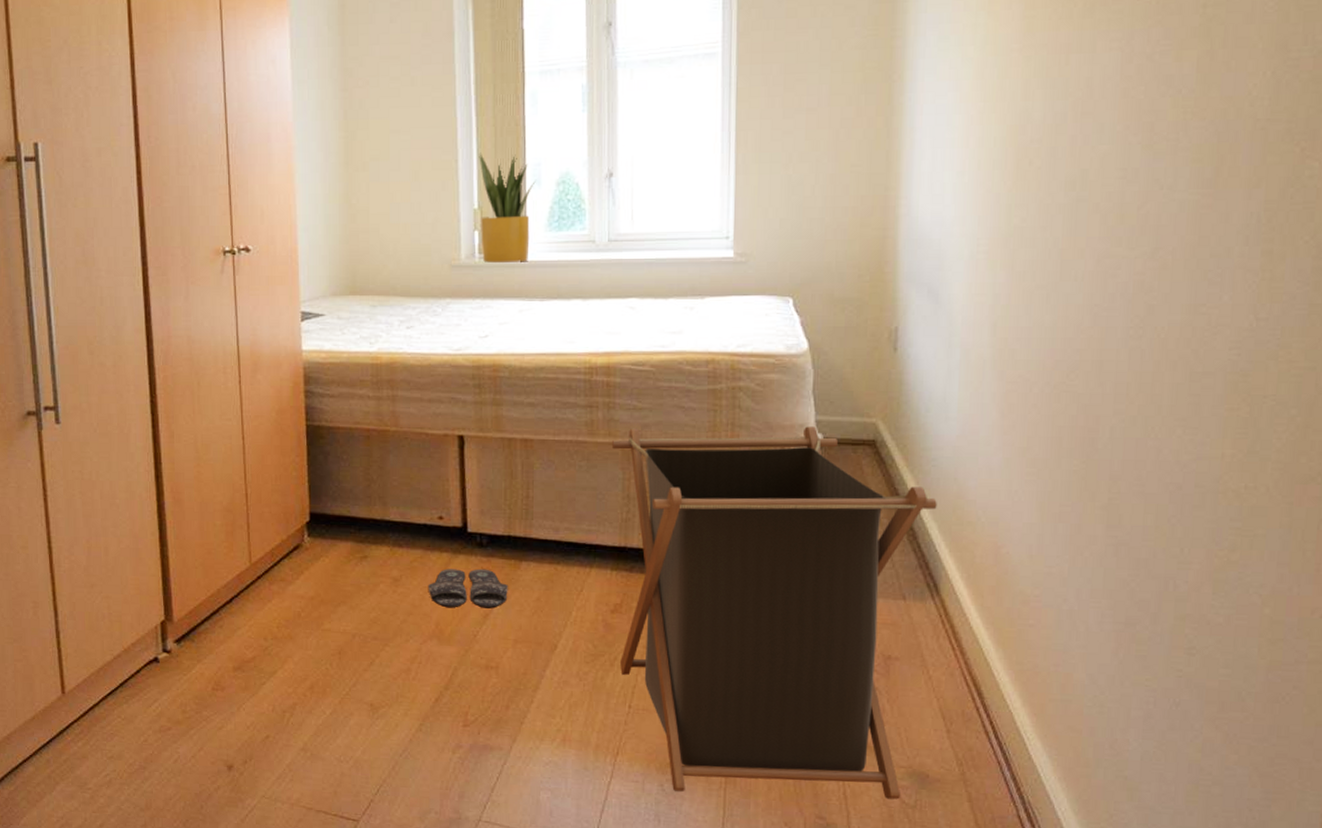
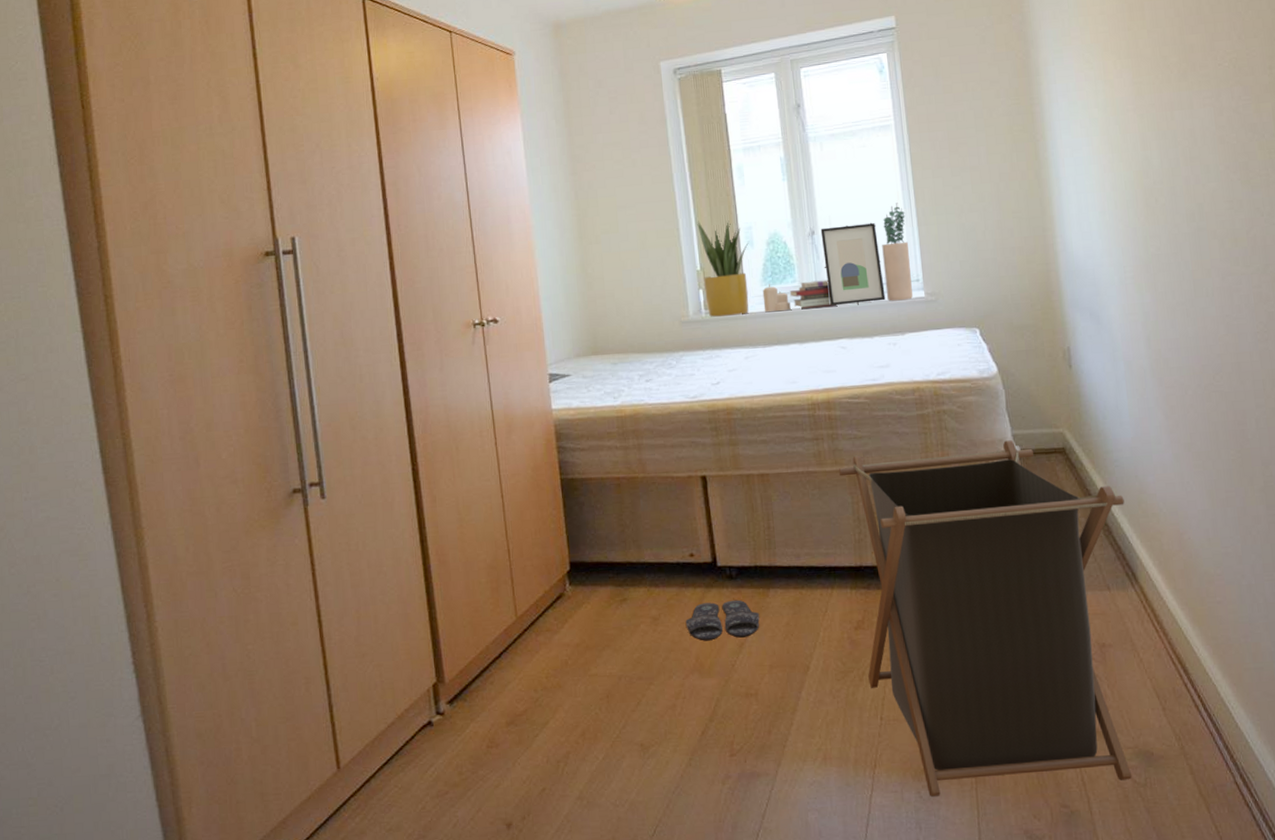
candle: none [546,229,576,262] -> present [762,283,791,312]
books: none [577,230,629,262] -> present [789,280,836,310]
picture frame: none [619,167,688,260] -> present [820,222,886,306]
vase: none [688,146,722,260] -> present [882,203,913,302]

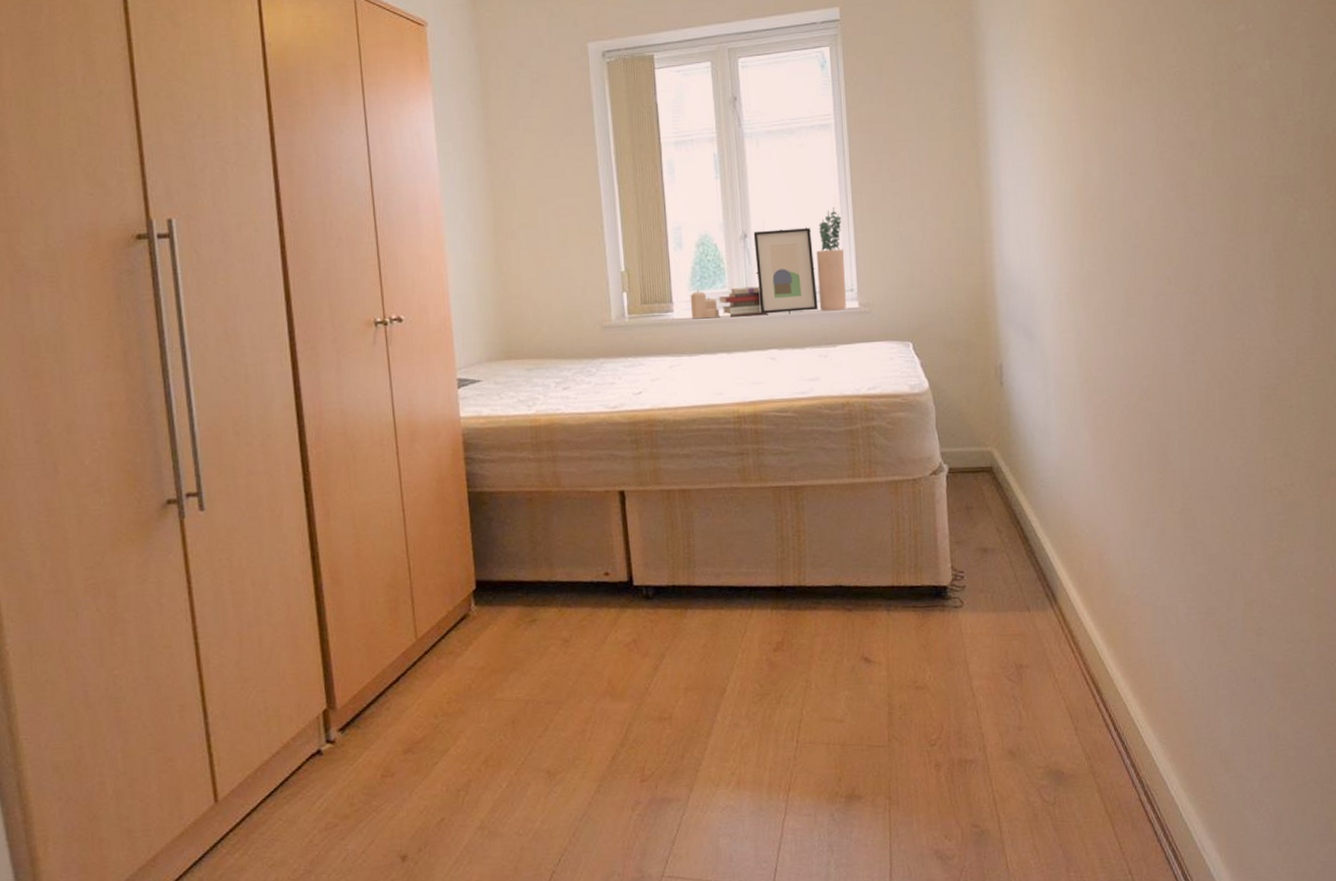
slippers: present [685,599,760,641] -> none [598,620,676,664]
planter: present [697,220,749,317] -> none [623,218,677,323]
laundry basket: present [838,440,1131,797] -> none [763,458,1048,819]

